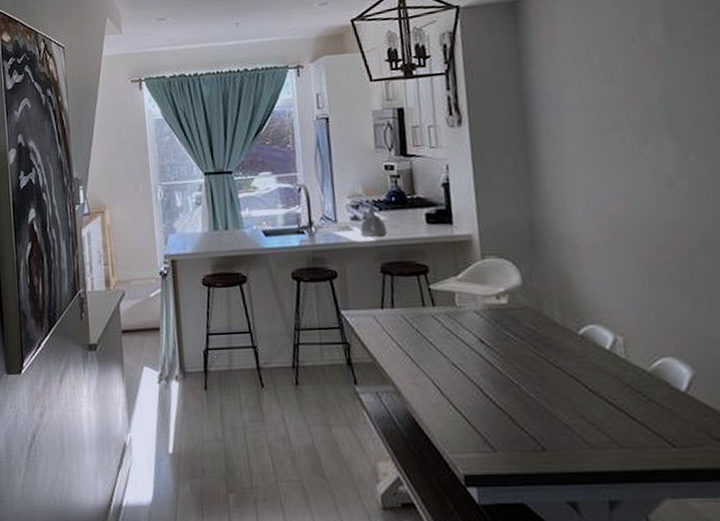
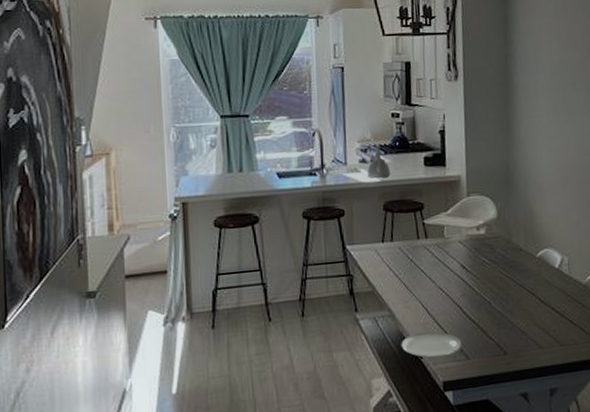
plate: none [410,414,486,447] -> present [401,331,462,359]

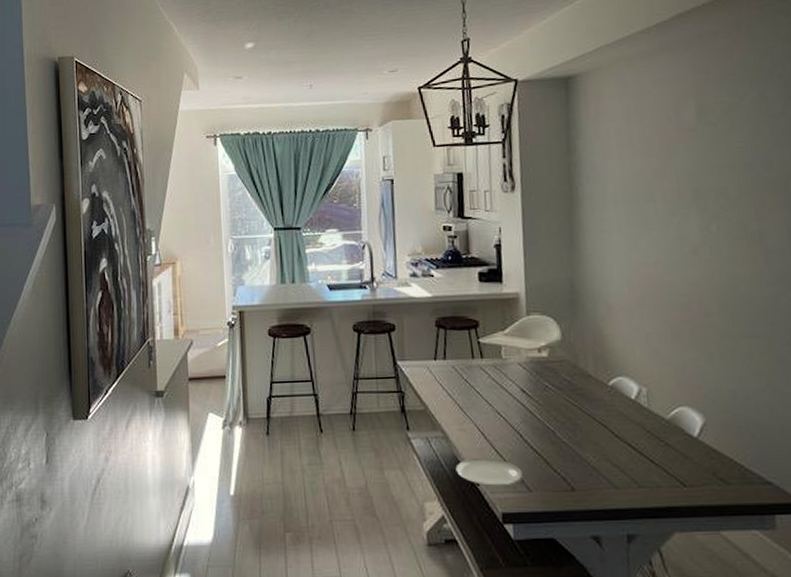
kettle: present [367,143,391,179] -> none [418,257,443,294]

